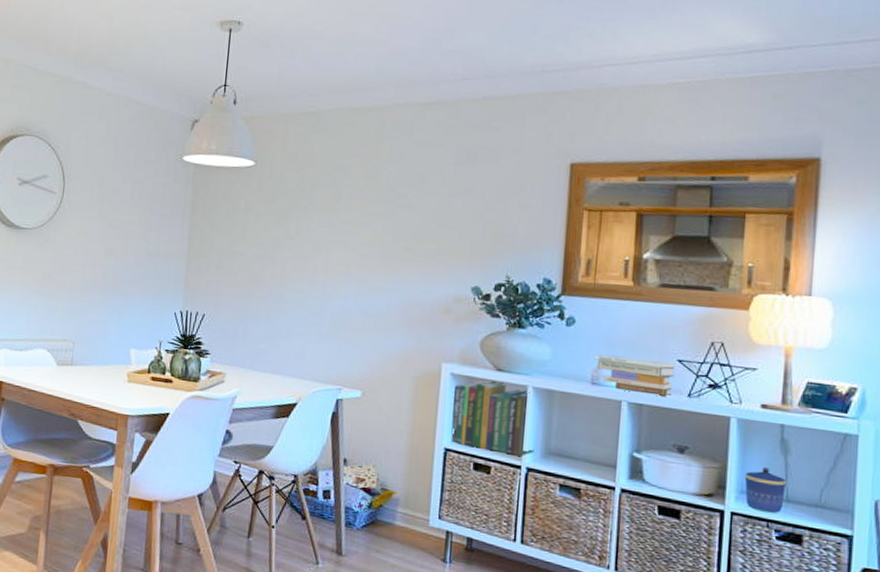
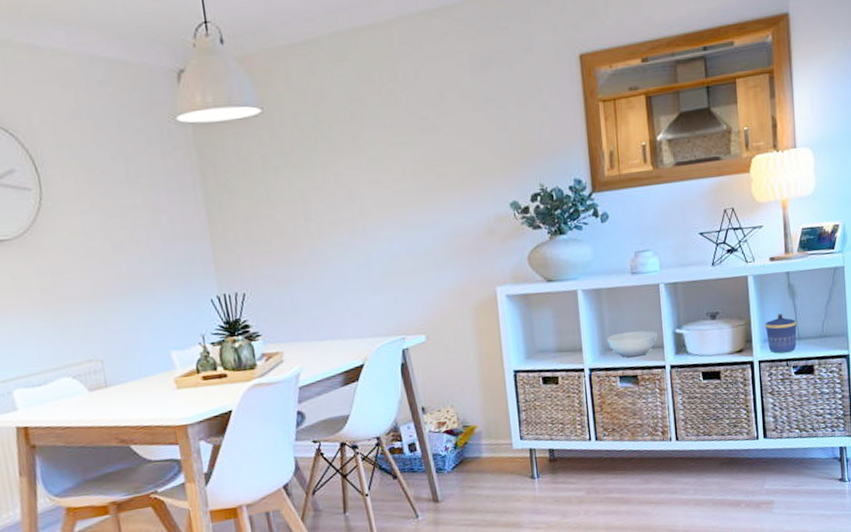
books: present [450,382,535,457] -> none [512,293,593,364]
bowl: none [551,440,611,470] -> present [606,330,657,358]
books: present [594,354,675,397] -> none [630,237,699,274]

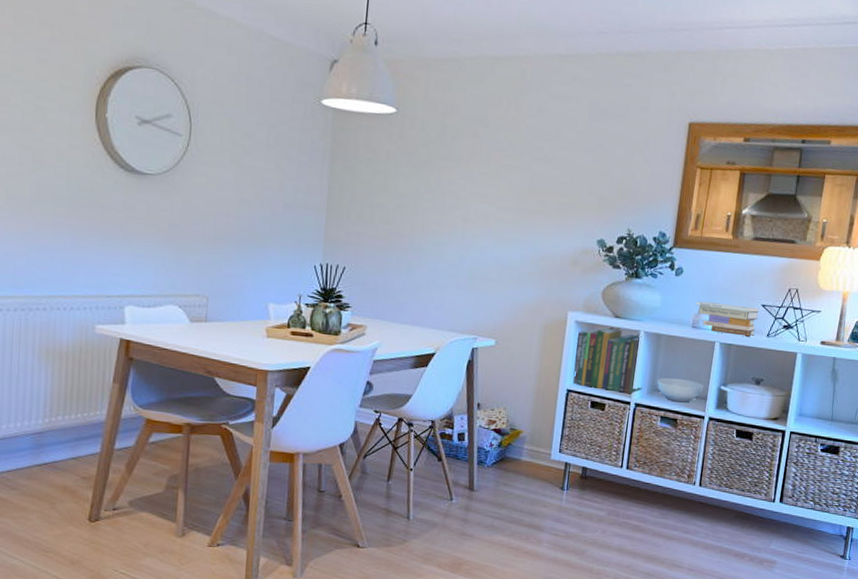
books: none [512,293,593,364] -> present [572,328,642,395]
books: none [630,237,699,274] -> present [696,301,759,337]
decorative jar: present [765,313,797,354] -> none [802,393,833,431]

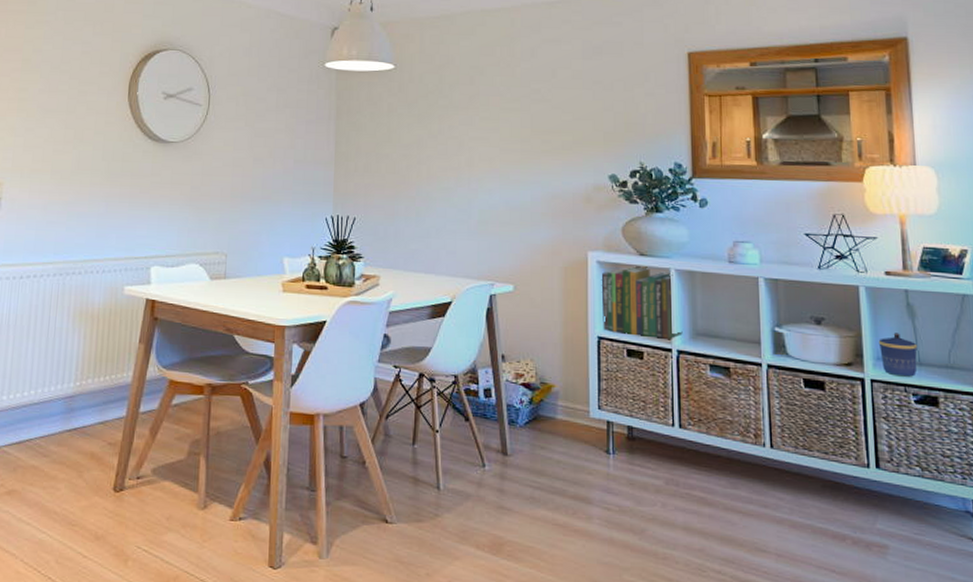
bowl: present [656,377,703,403] -> none [698,319,754,348]
books: present [696,301,759,337] -> none [729,233,804,270]
decorative jar: none [802,393,833,431] -> present [878,333,918,378]

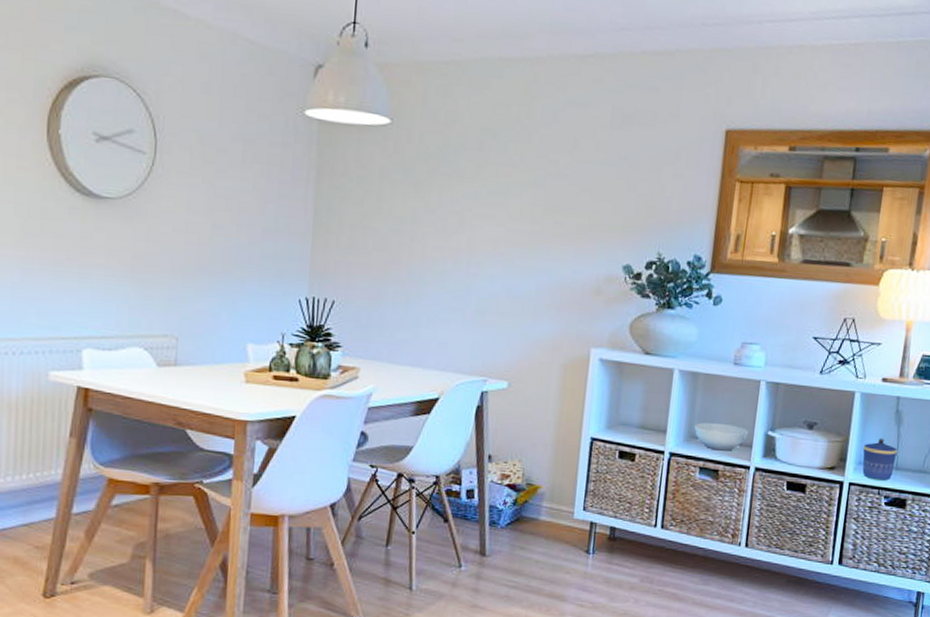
books: present [602,267,683,340] -> none [597,366,678,443]
bowl: none [698,319,754,348] -> present [693,422,748,451]

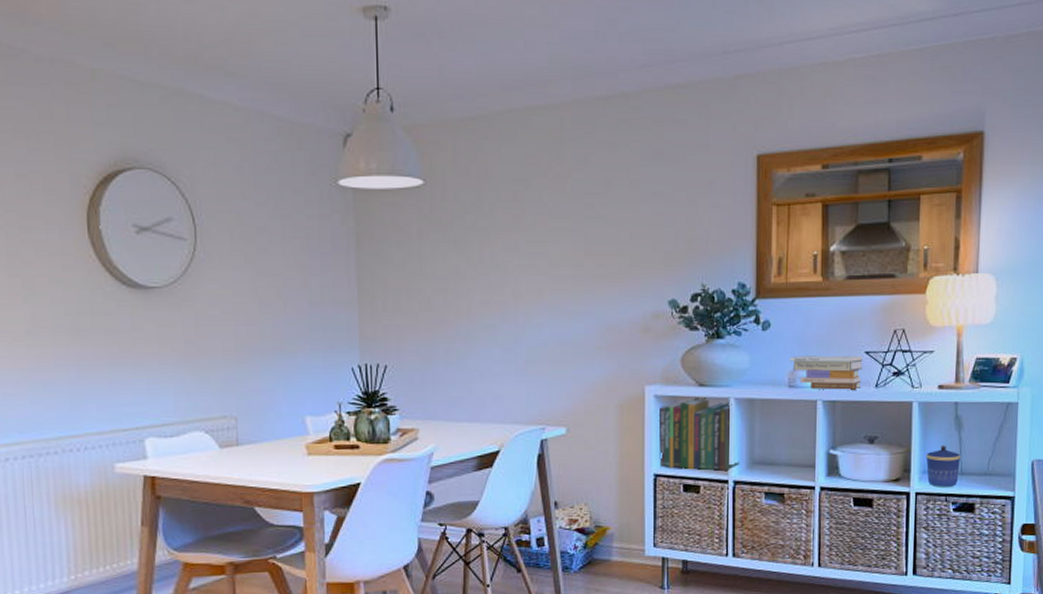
books: none [597,366,678,443] -> present [659,399,740,472]
bowl: present [693,422,748,451] -> none [755,446,809,474]
books: none [738,334,811,374] -> present [790,355,863,390]

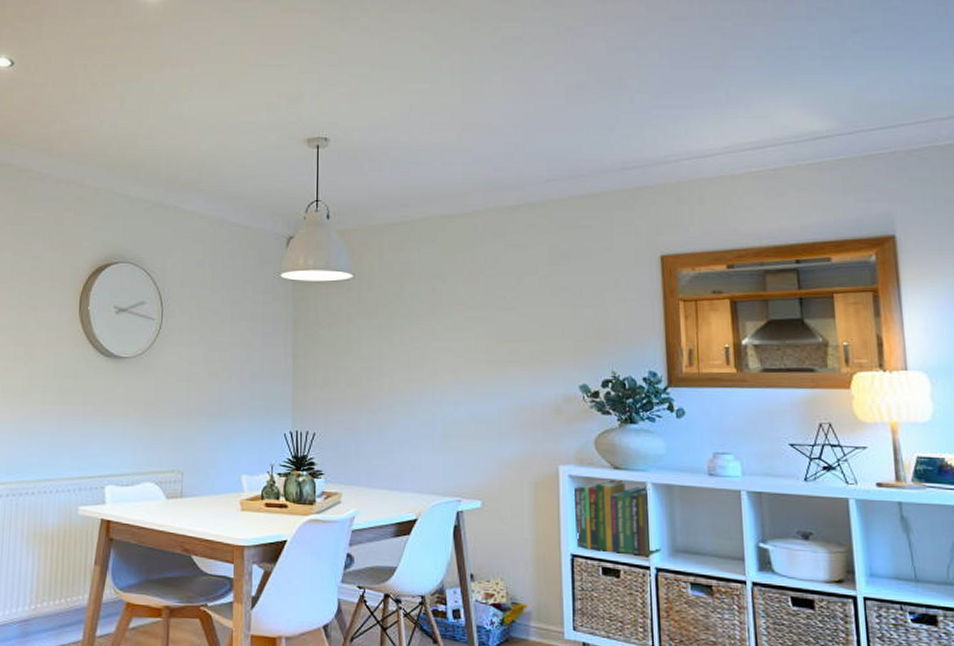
books: present [790,355,863,390] -> none [708,444,788,482]
decorative jar: present [926,445,961,489] -> none [871,547,914,596]

